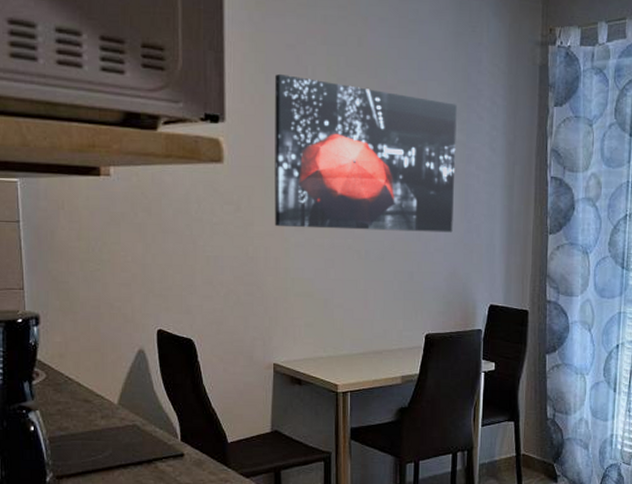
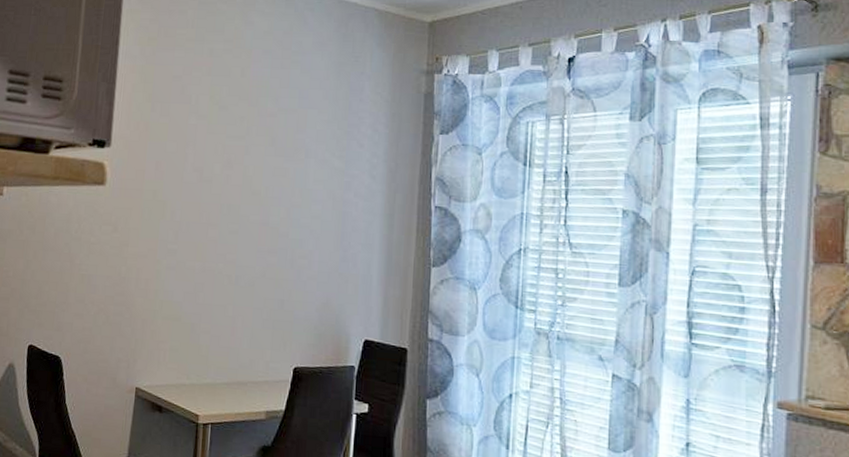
wall art: present [274,73,457,233] -> none [148,102,337,261]

